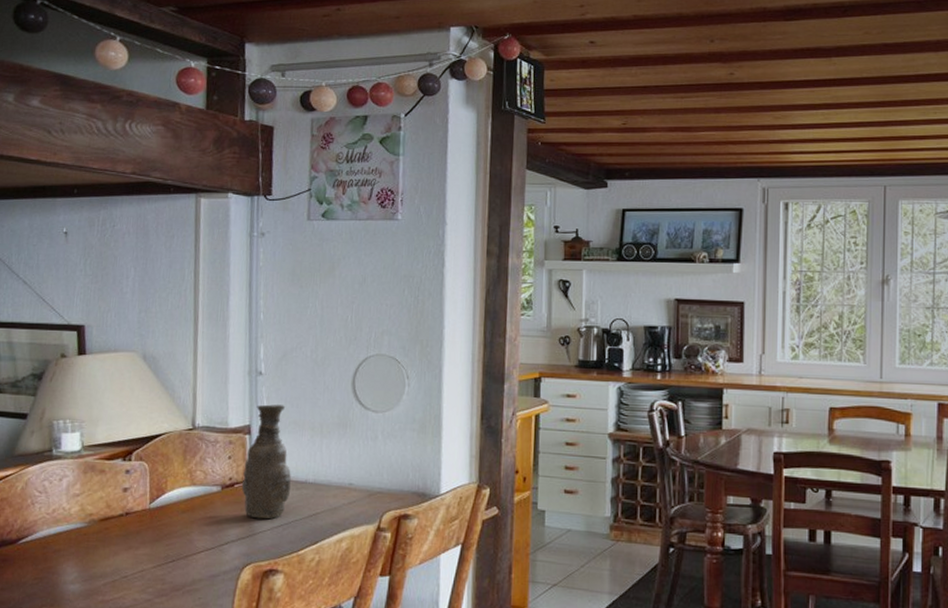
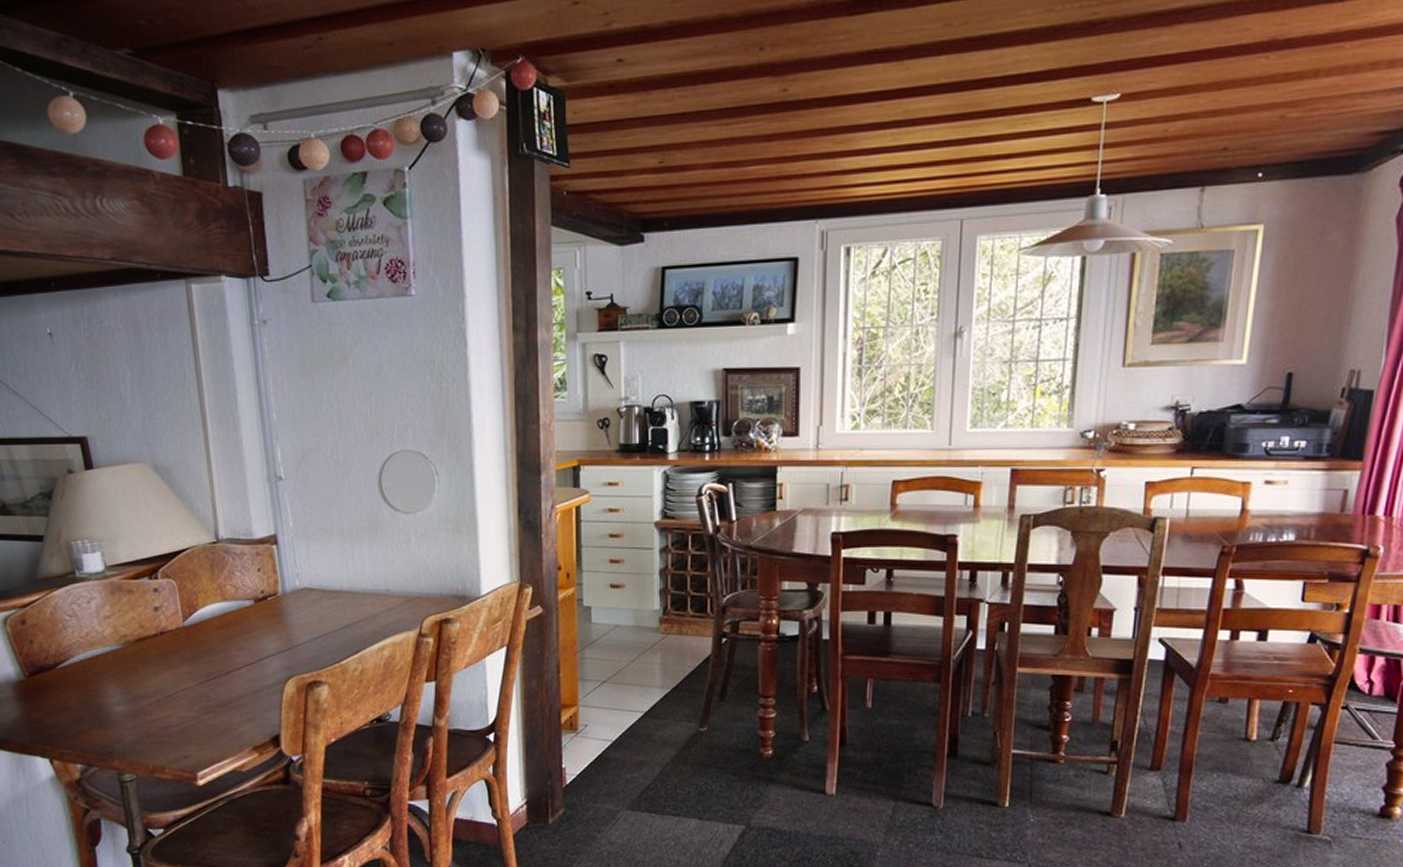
vase: present [242,404,291,520] -> none [275,511,326,631]

